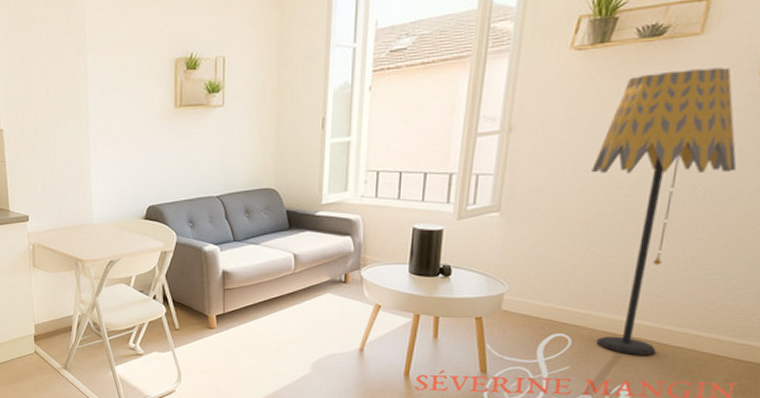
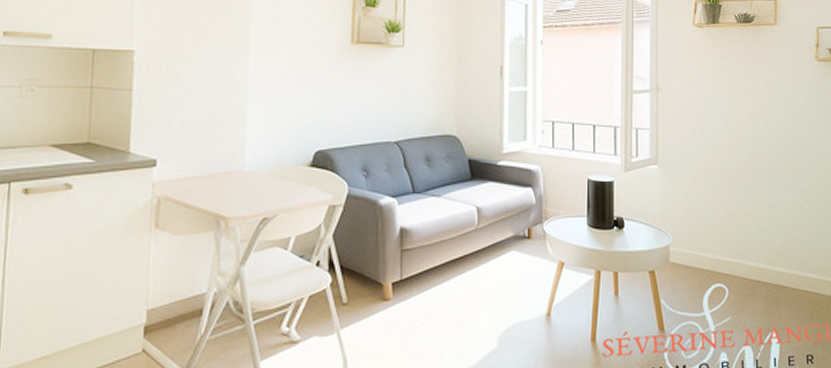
floor lamp: present [592,67,737,355] -> none [721,50,815,301]

